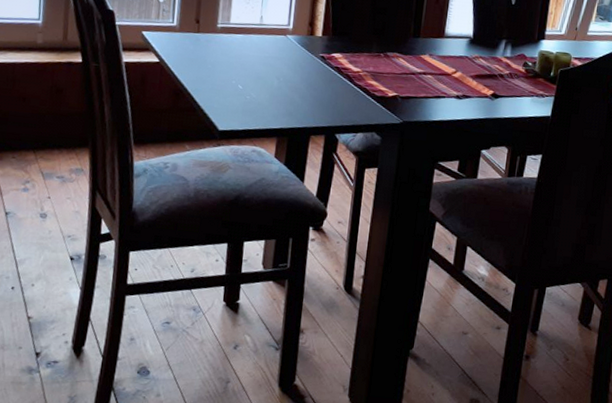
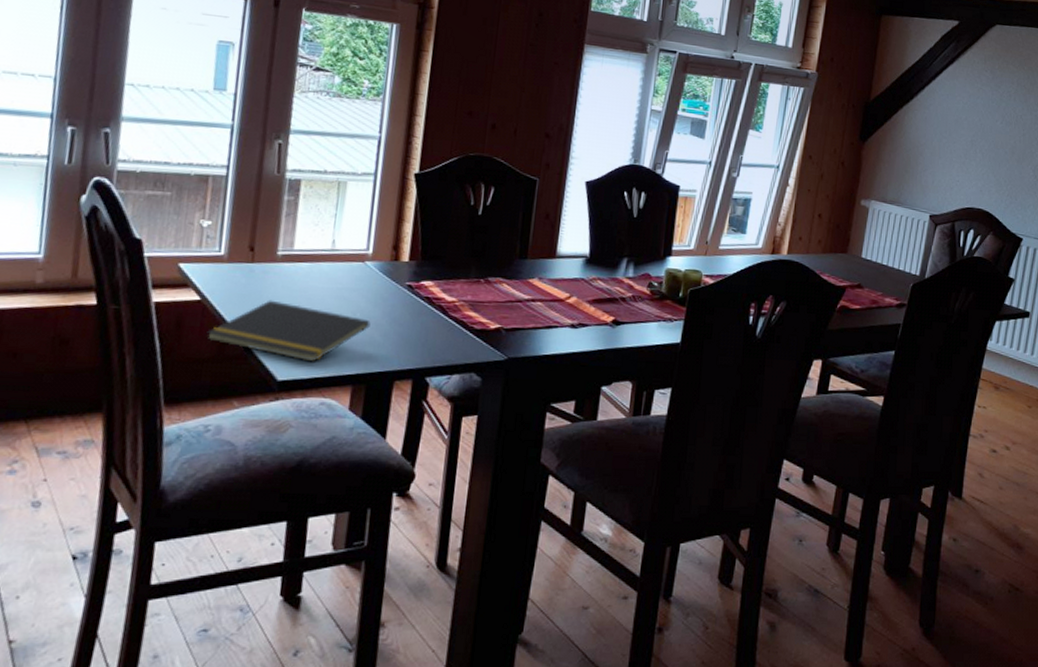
notepad: none [164,64,291,117] -> present [206,300,371,362]

